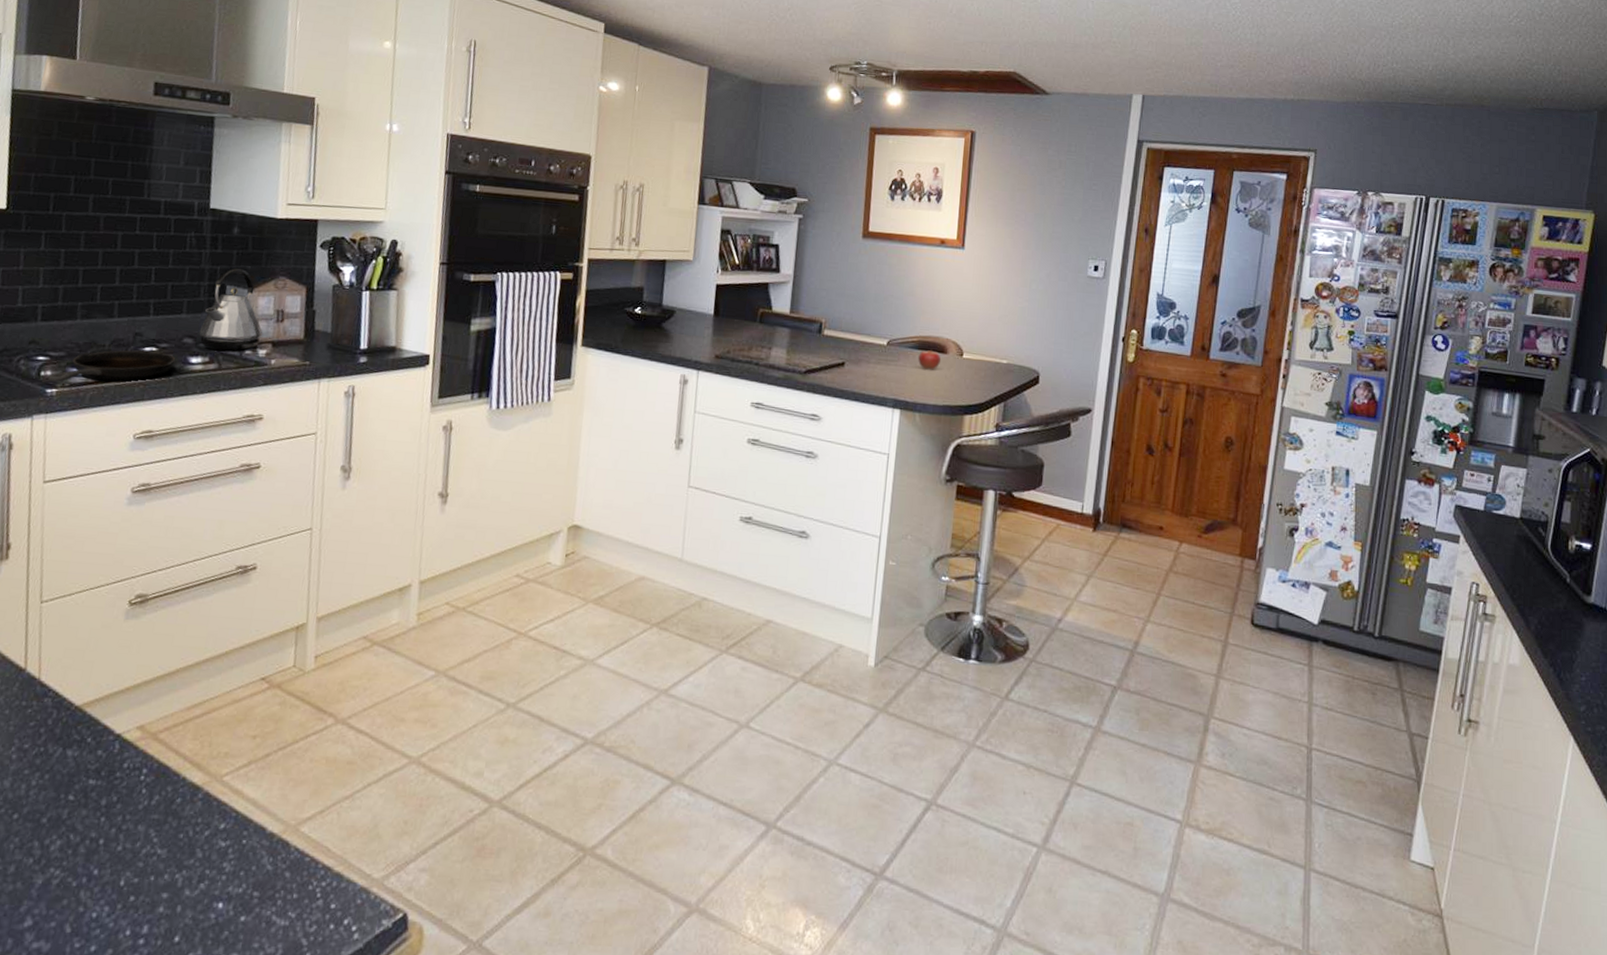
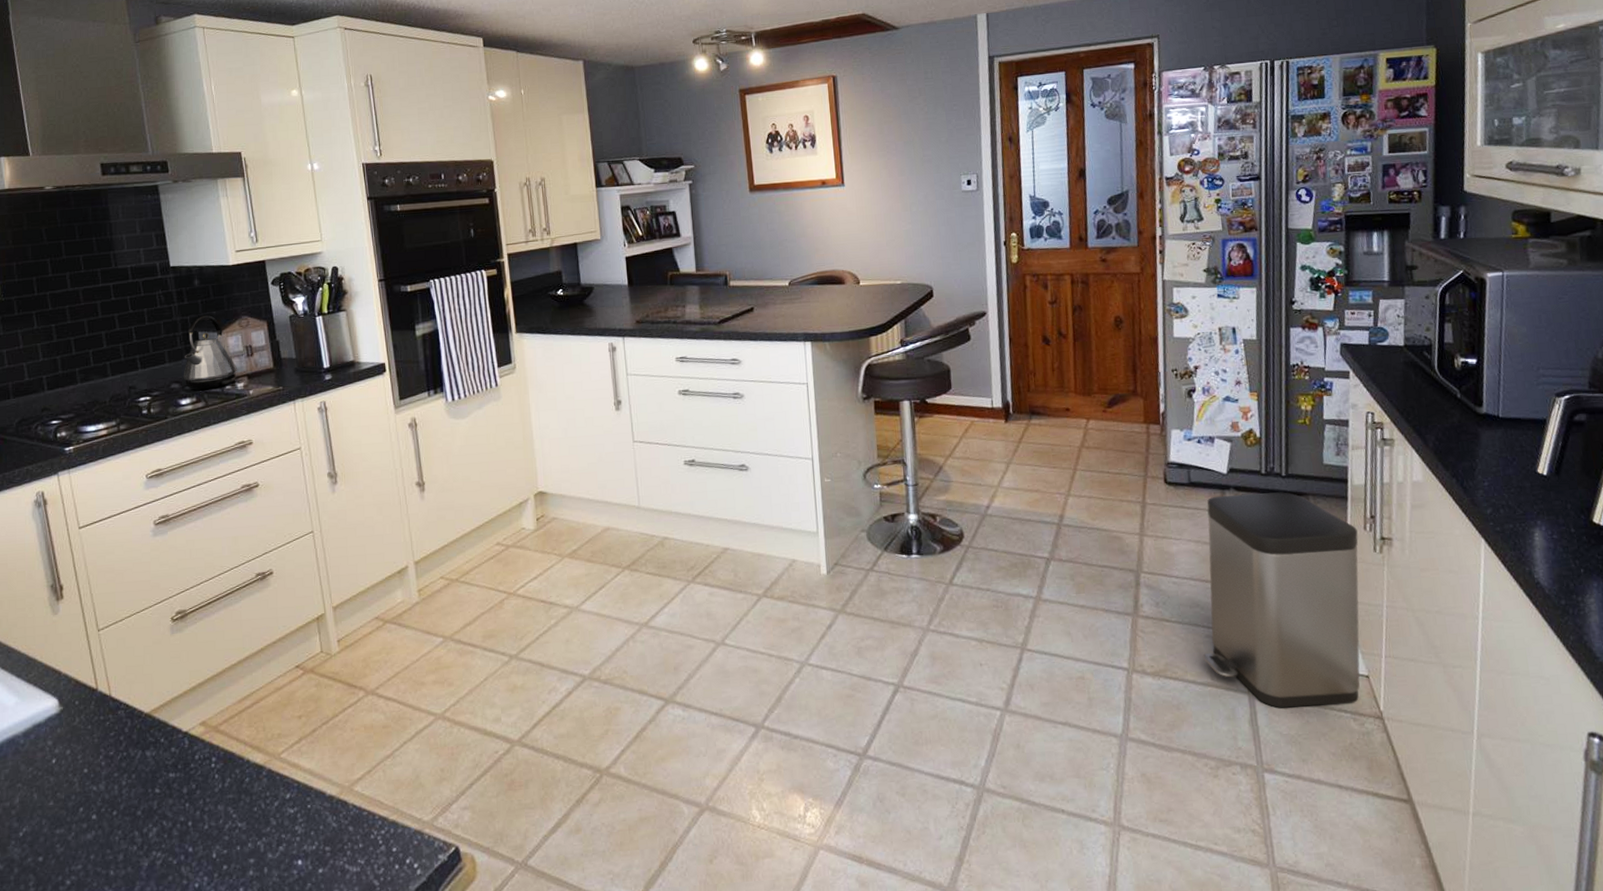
frying pan: present [48,350,176,383] -> none [64,400,168,442]
fruit: present [918,349,942,370] -> none [819,282,841,302]
pedal bin: none [1262,647,1444,897] -> present [1202,492,1360,708]

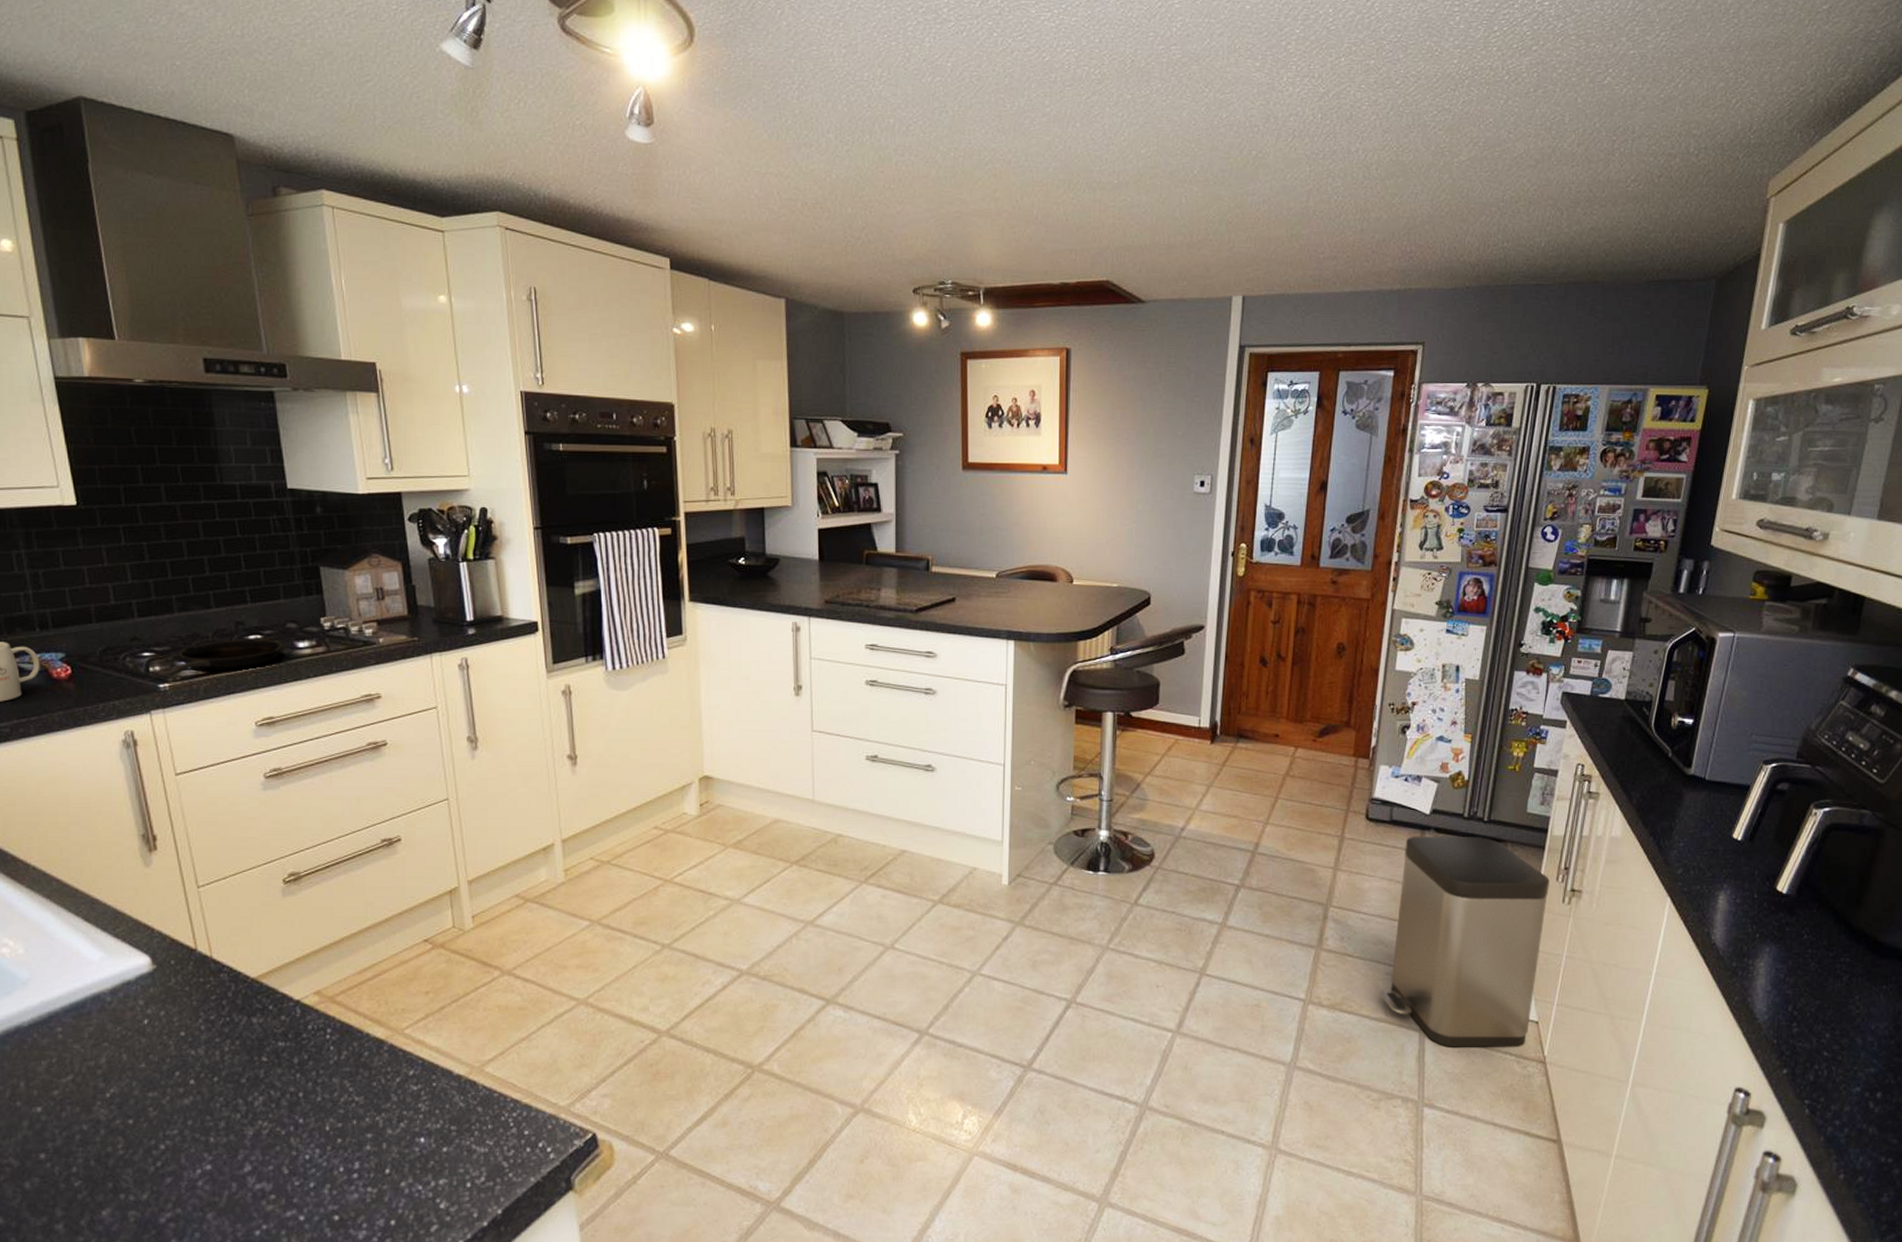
frying pan: none [64,400,168,442] -> present [158,639,283,678]
kettle: present [183,315,238,390] -> none [301,549,366,633]

